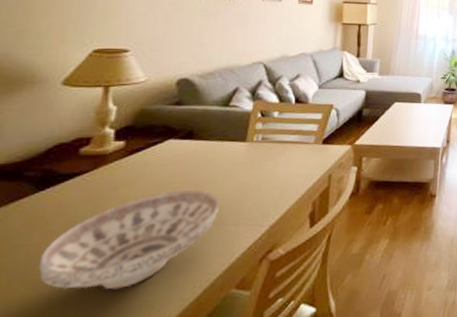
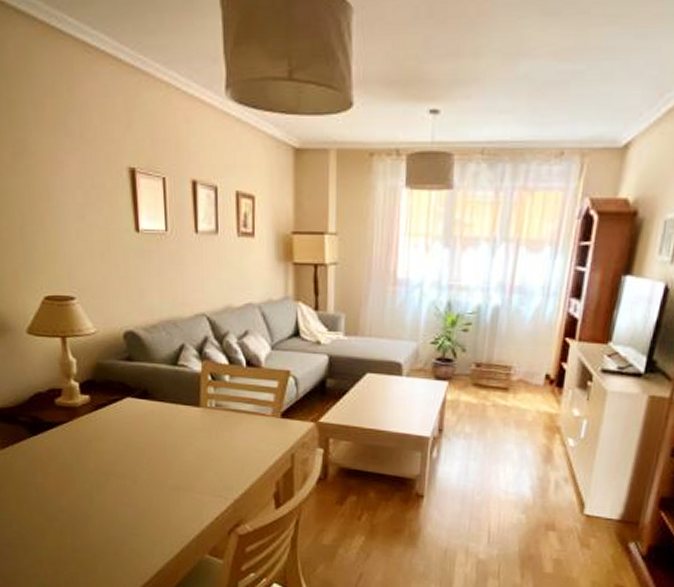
decorative bowl: present [38,189,220,290] -> none [46,450,183,534]

